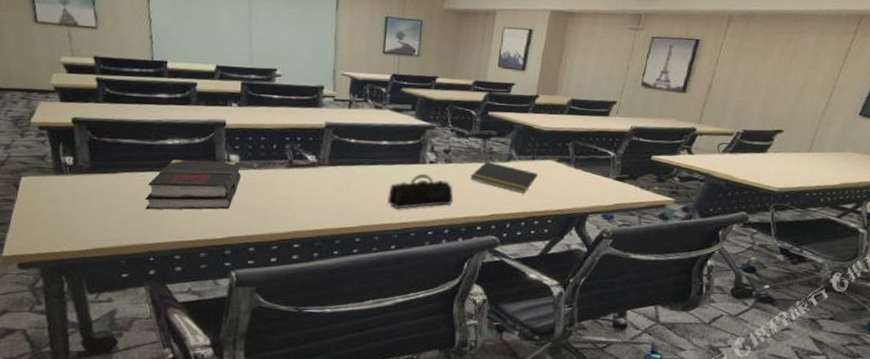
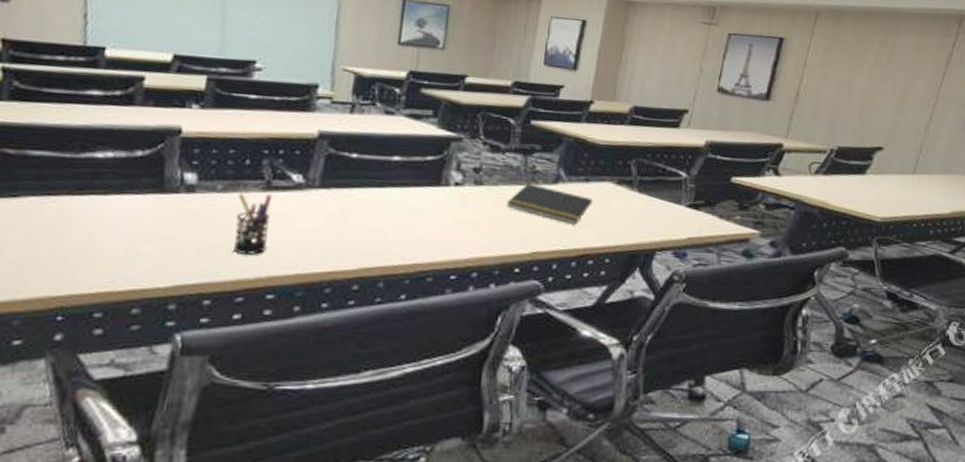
book: present [144,160,241,210] -> none [55,179,198,249]
pen holder: none [268,170,294,215] -> present [234,193,273,255]
pencil case: present [387,173,454,209] -> none [397,198,485,246]

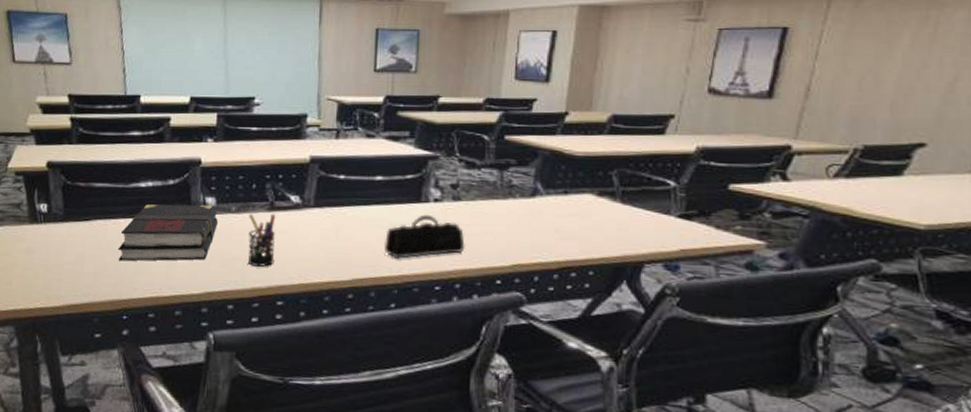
book: none [55,179,198,249] -> present [117,204,218,262]
pencil case: none [397,198,485,246] -> present [383,214,465,259]
notepad: present [507,183,593,224] -> none [485,197,573,237]

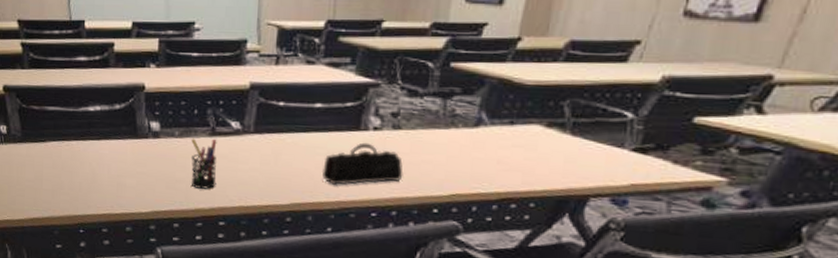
book: present [117,204,218,262] -> none [72,127,162,181]

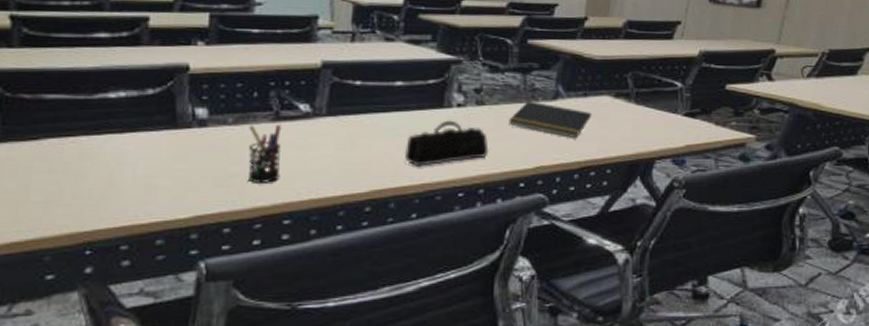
notepad: none [425,127,518,168] -> present [509,101,592,138]

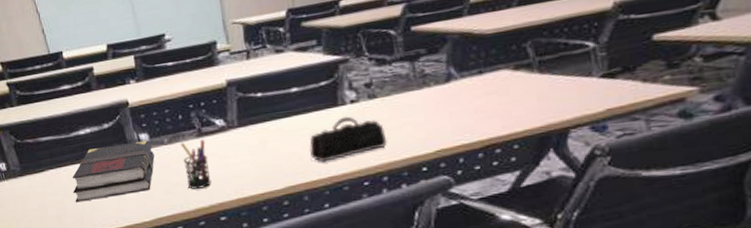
book: none [78,116,211,186] -> present [72,140,155,203]
notepad: present [509,101,592,138] -> none [402,87,491,118]

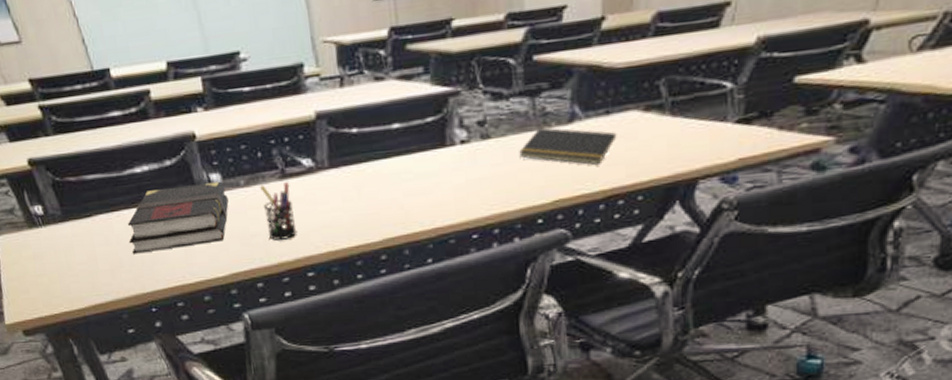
pencil case: present [309,116,387,162] -> none [411,159,500,211]
notepad: none [402,87,491,118] -> present [519,127,617,165]

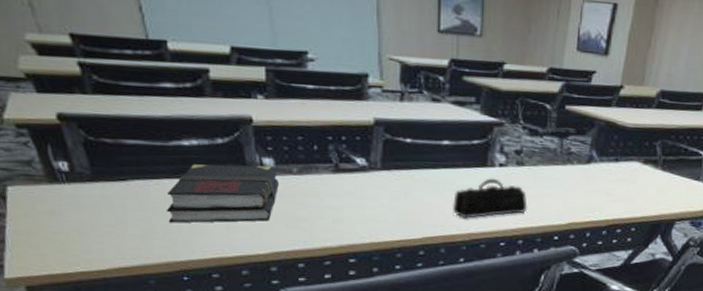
pen holder: present [260,181,297,240] -> none [313,175,344,227]
pencil case: none [411,159,500,211] -> present [452,178,528,218]
notepad: present [519,127,617,165] -> none [546,163,622,199]

